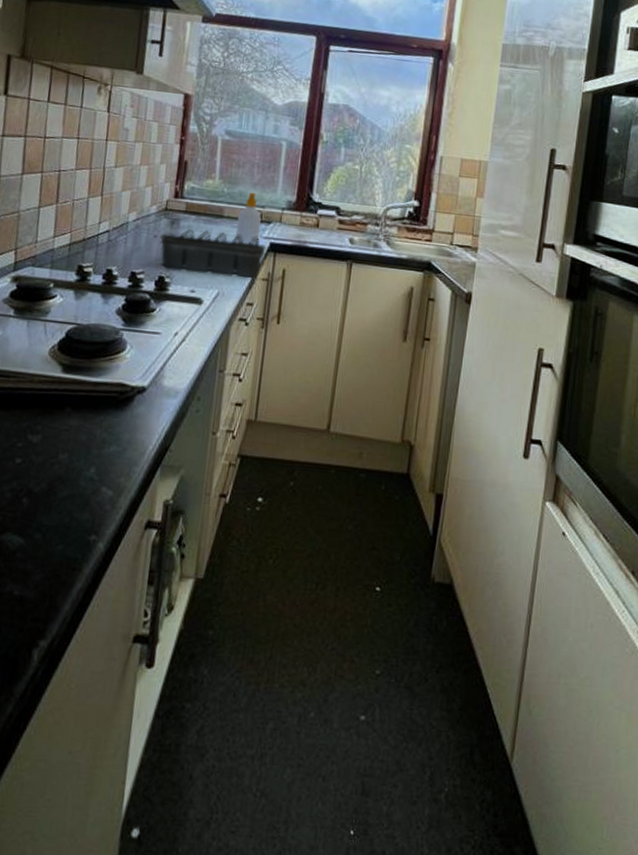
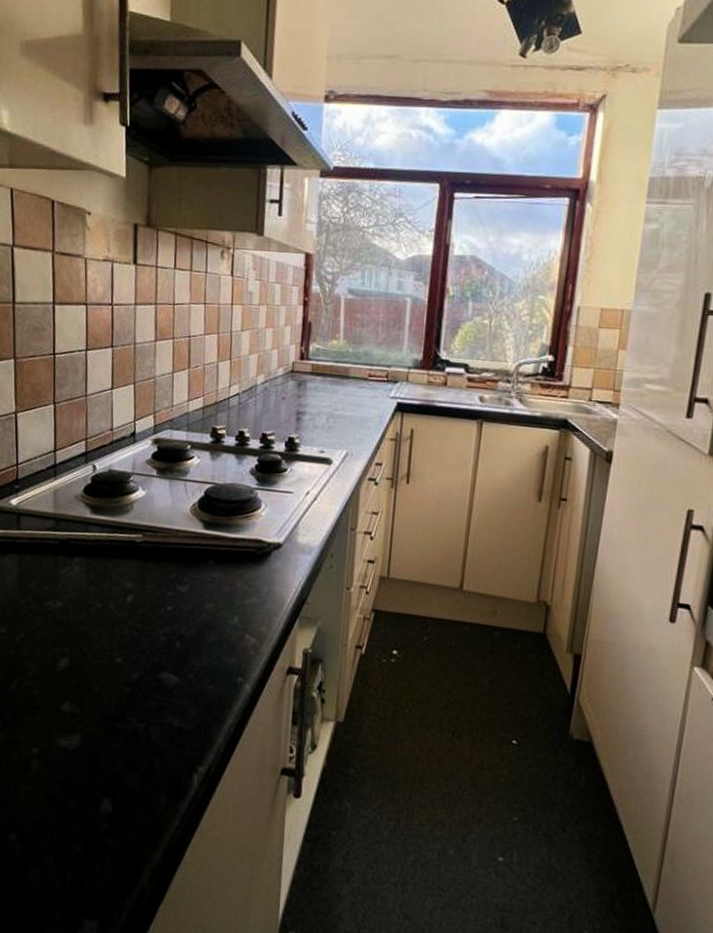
dish rack: present [159,228,267,279] -> none [287,390,394,439]
soap bottle: present [234,192,261,245] -> none [361,351,387,405]

